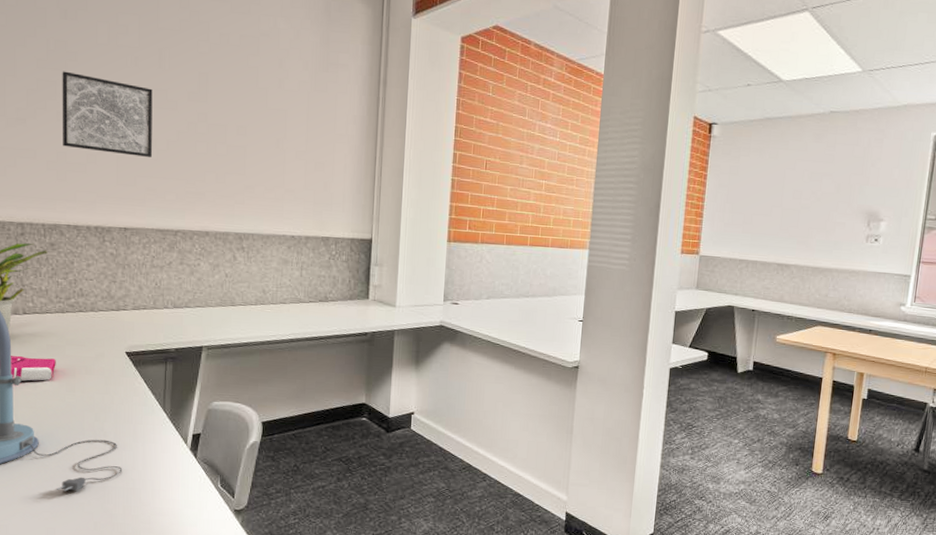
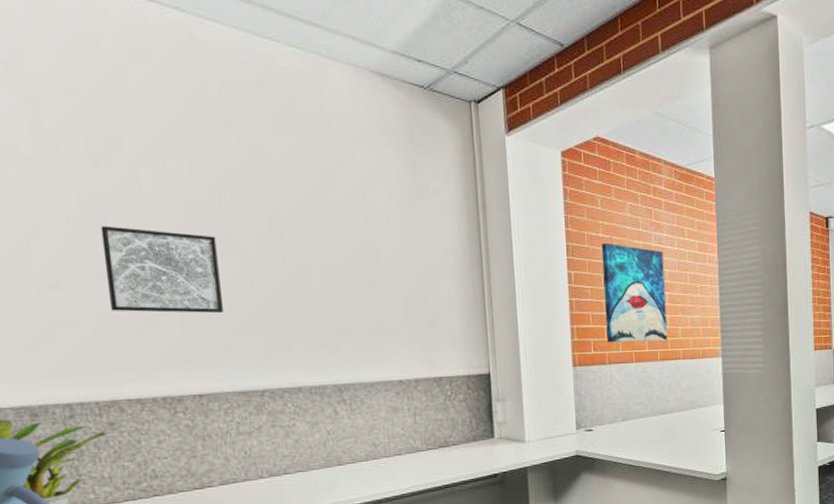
wall art: none [482,127,545,229] -> present [601,242,667,343]

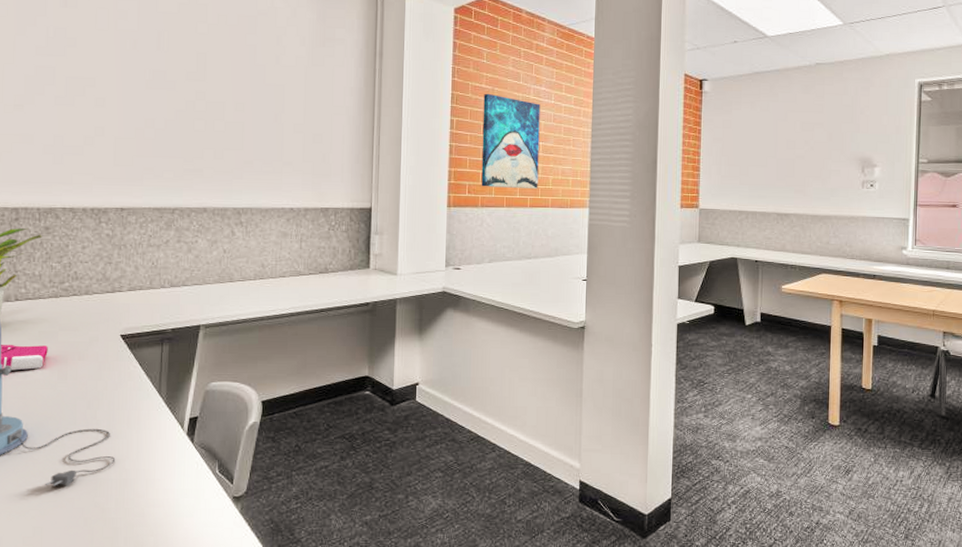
wall art: present [100,226,223,313] -> none [59,57,151,137]

